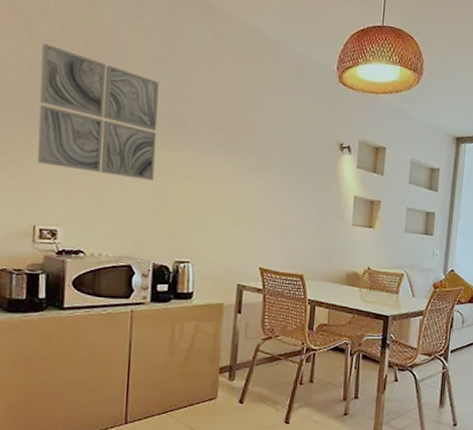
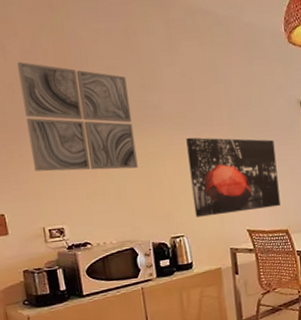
wall art: none [206,158,305,249] -> present [186,137,281,217]

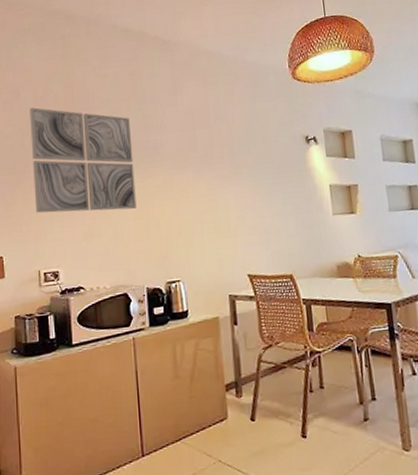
wall art: present [186,137,281,217] -> none [186,176,284,261]

